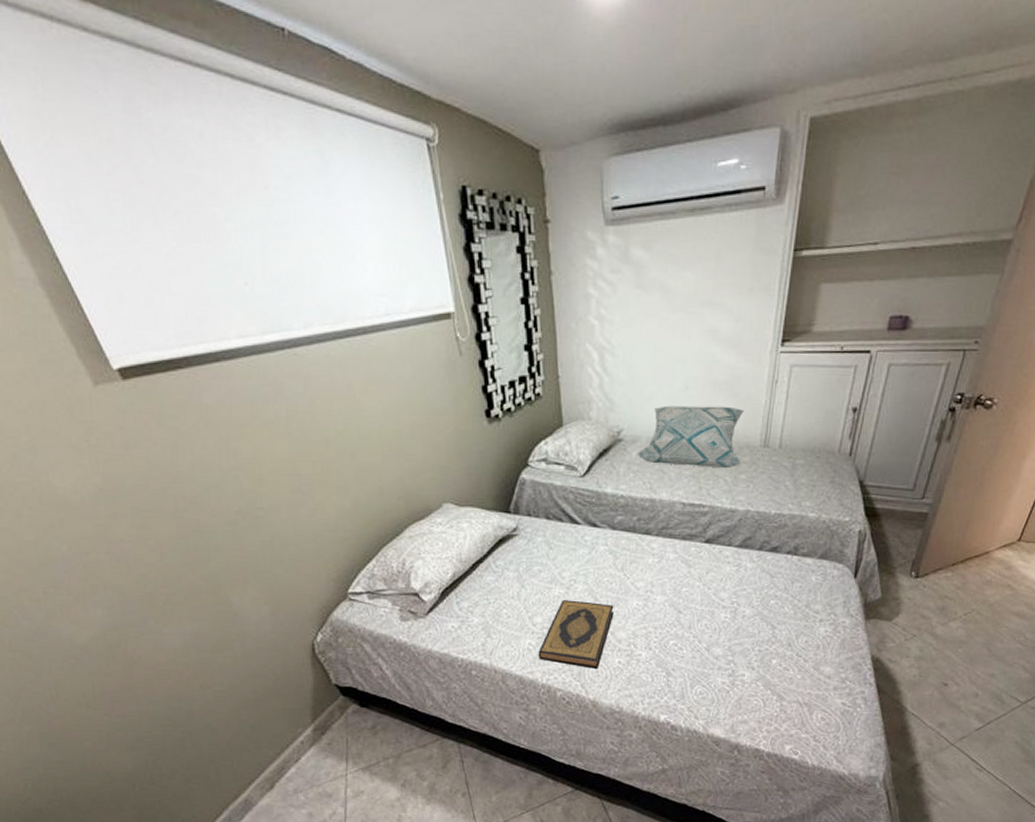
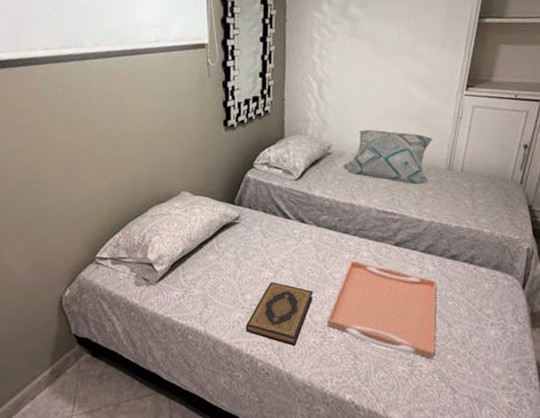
serving tray: none [633,566,758,667] -> present [327,261,437,360]

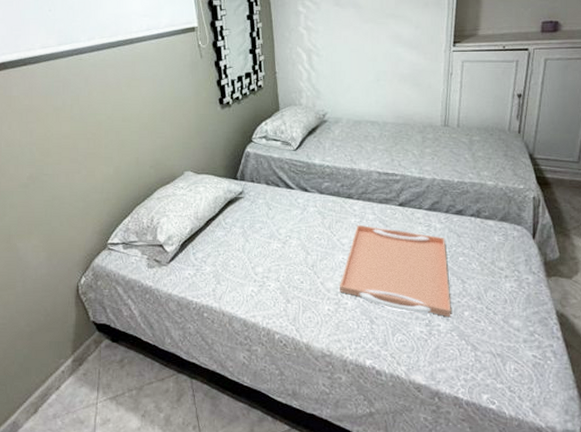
hardback book: present [245,282,313,346] -> none [259,253,323,316]
decorative pillow: present [342,129,434,184] -> none [339,94,427,143]

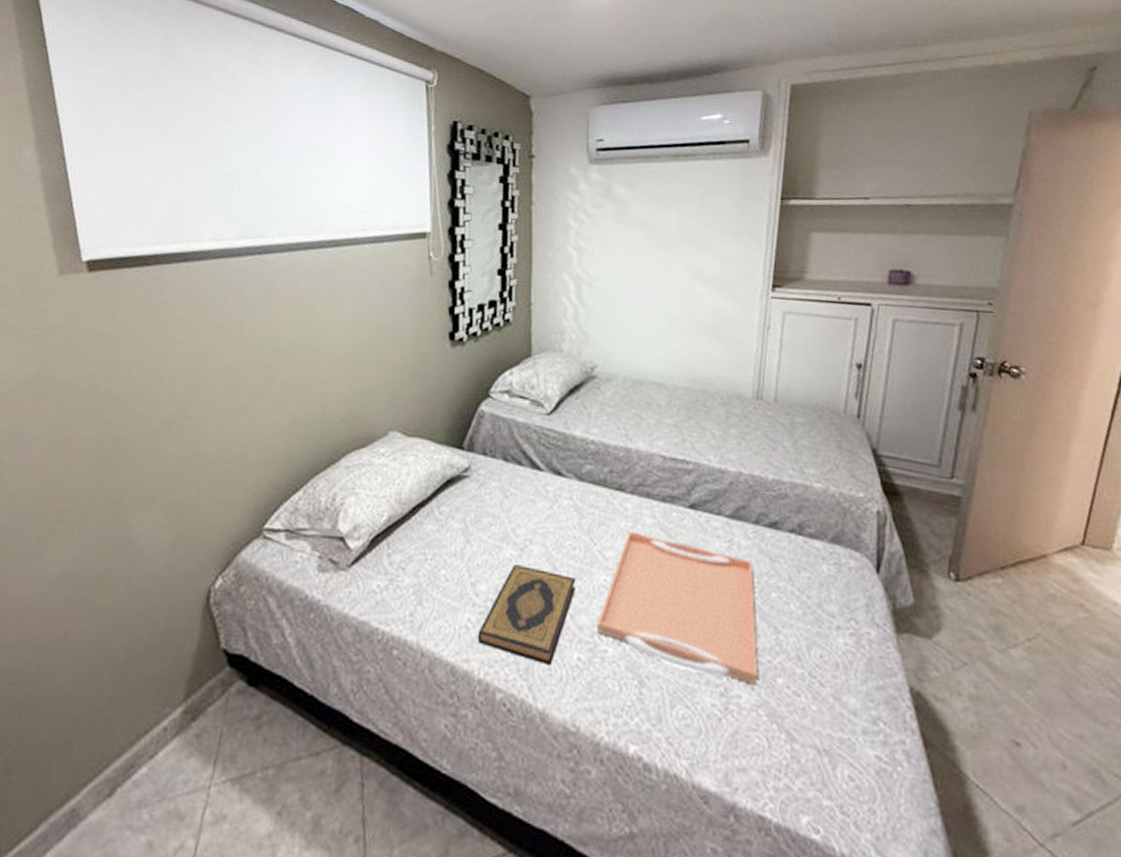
hardback book: none [259,253,323,316] -> present [477,565,576,666]

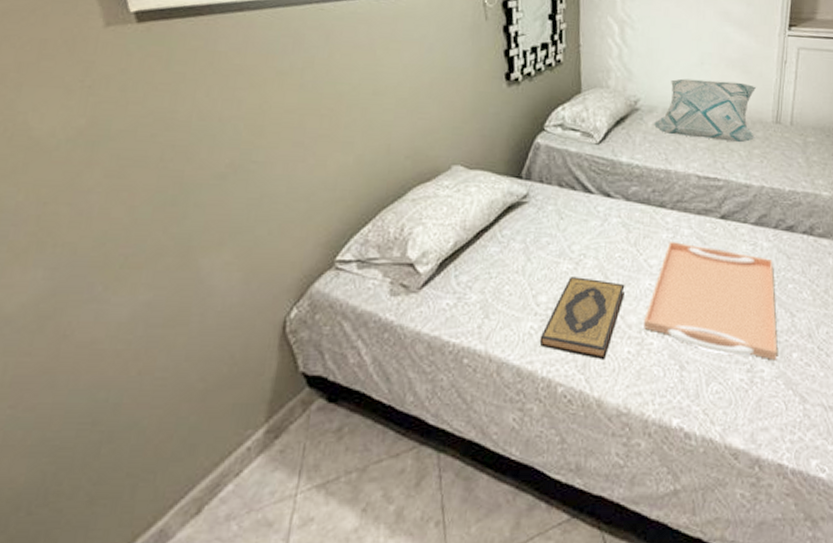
decorative pillow: none [611,343,734,420] -> present [653,78,757,142]

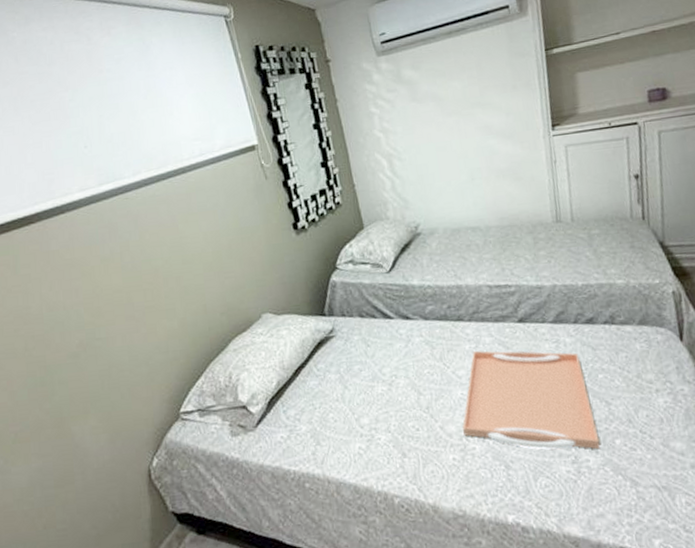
hardback book: present [539,277,625,361] -> none [369,396,440,470]
decorative pillow: present [653,78,757,142] -> none [436,190,539,252]

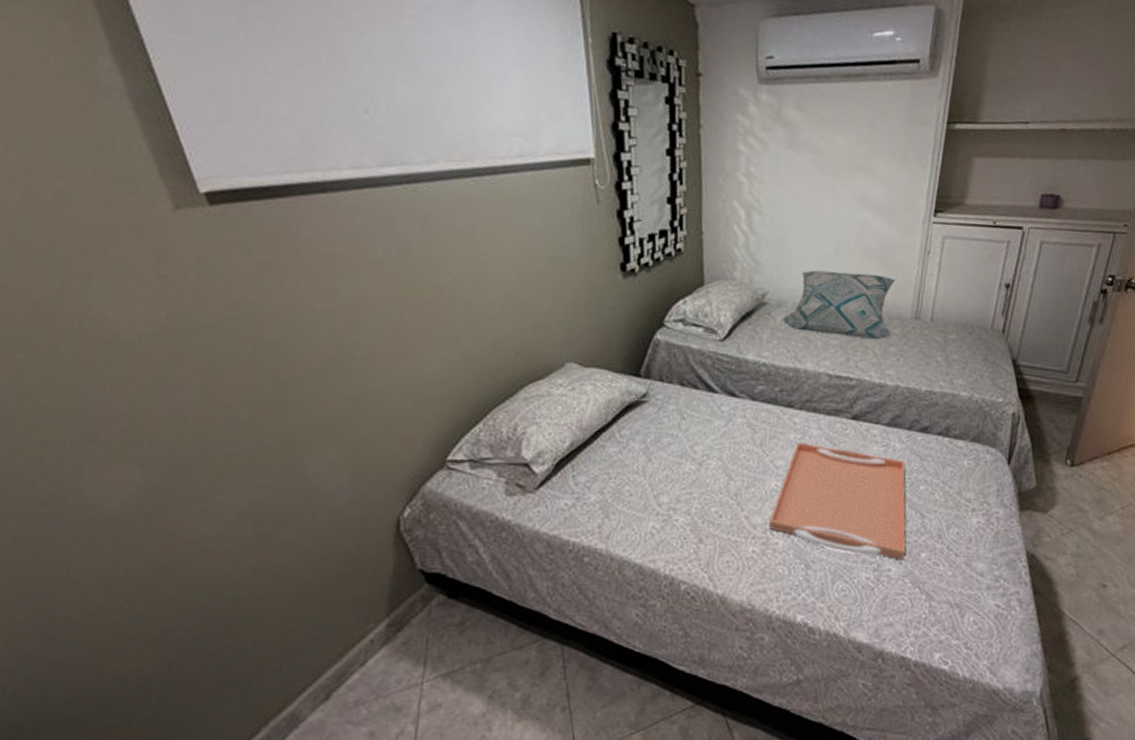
decorative pillow: none [436,190,539,252] -> present [782,270,896,339]

